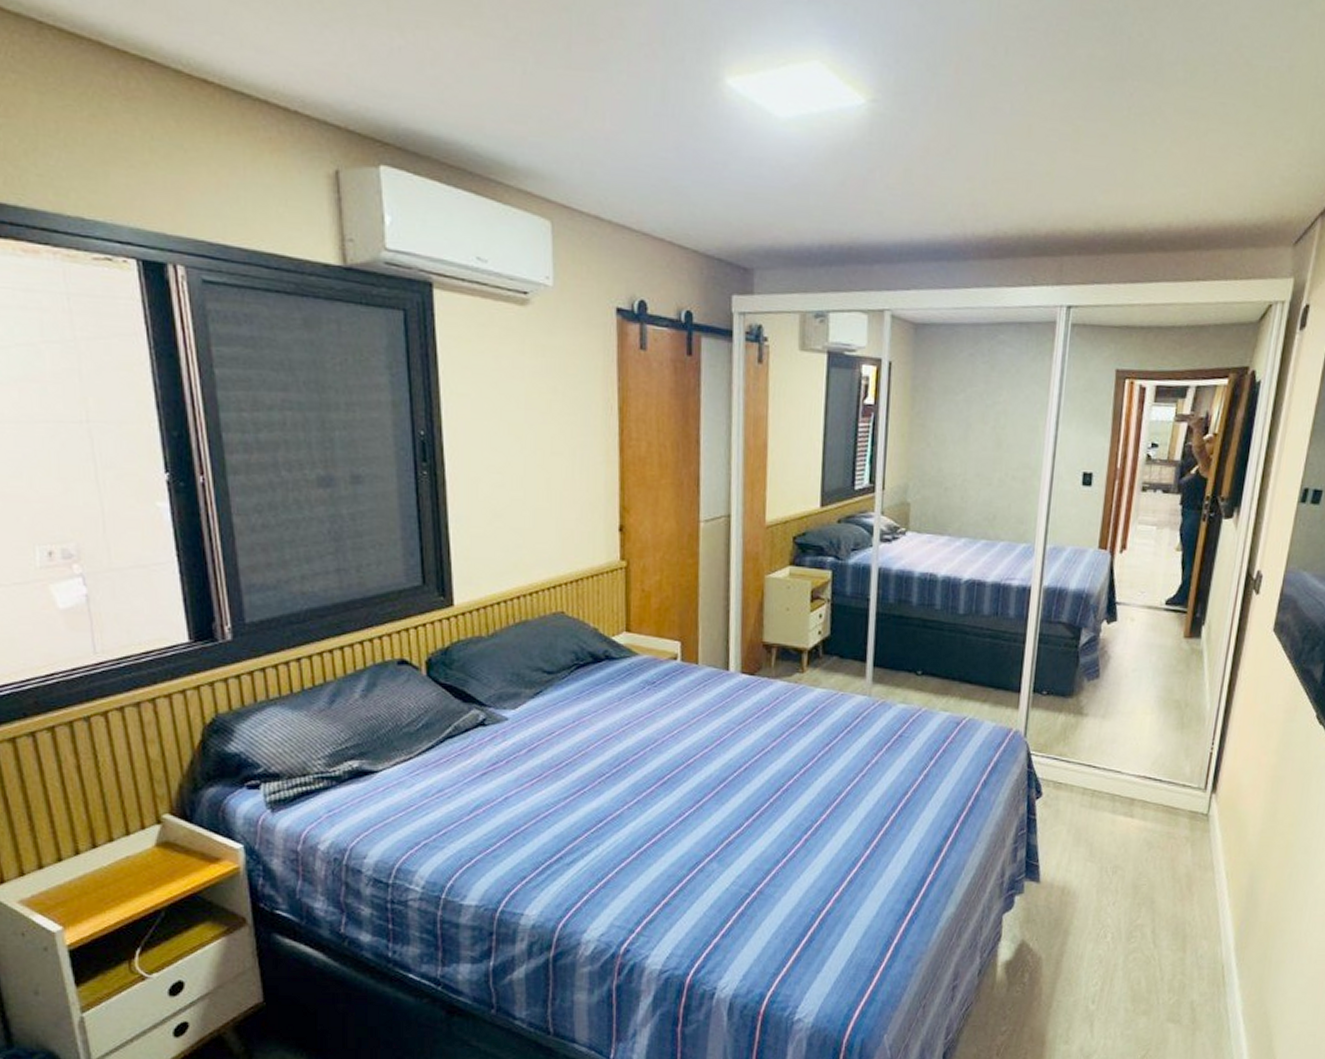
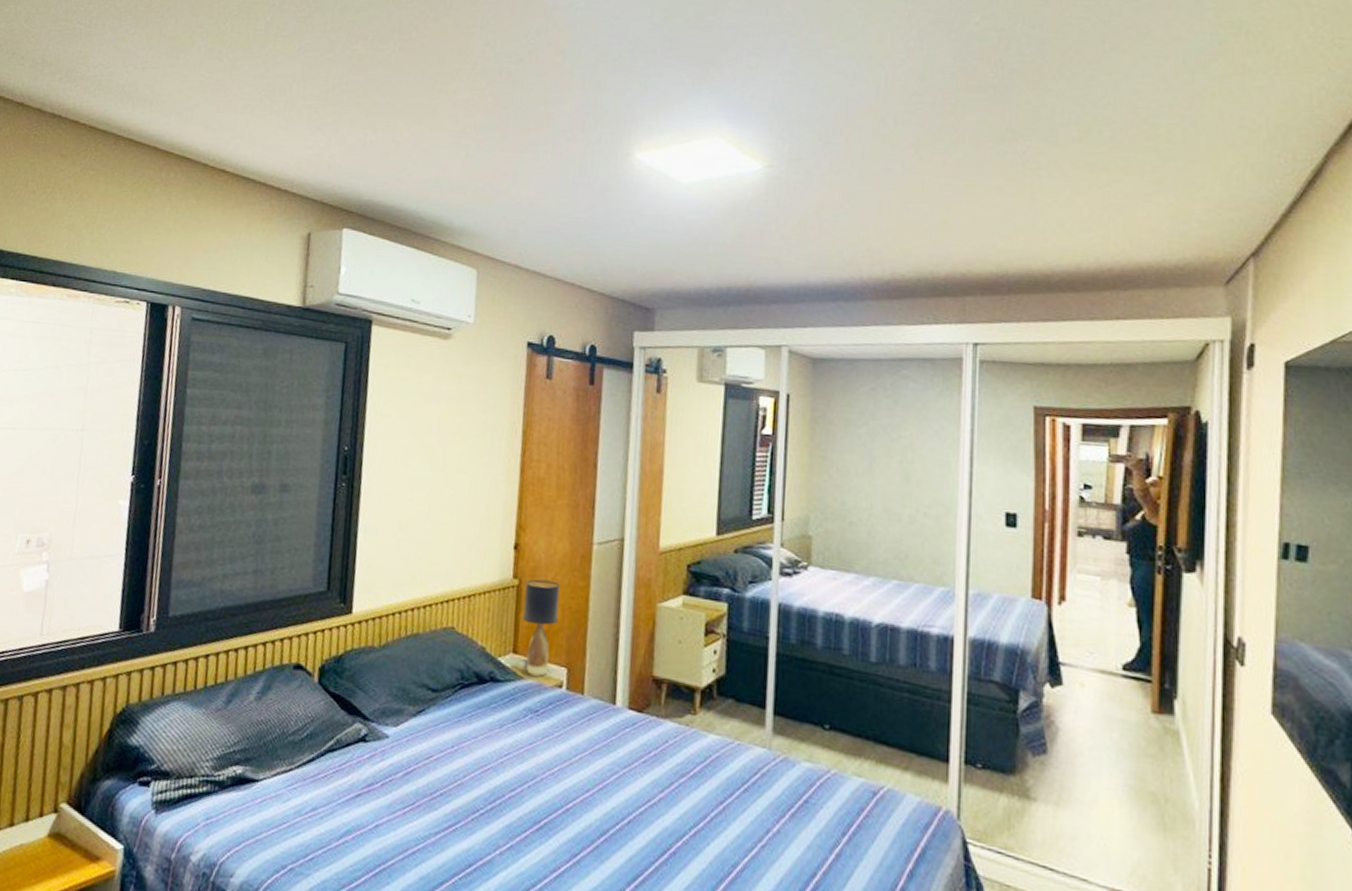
table lamp: none [633,559,670,651] -> present [522,579,560,677]

